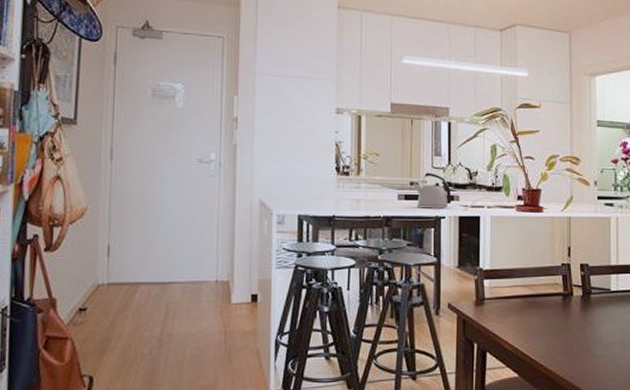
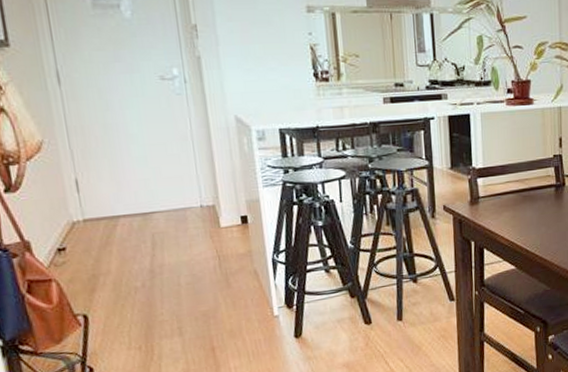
kettle: present [413,172,452,209] -> none [398,71,440,110]

